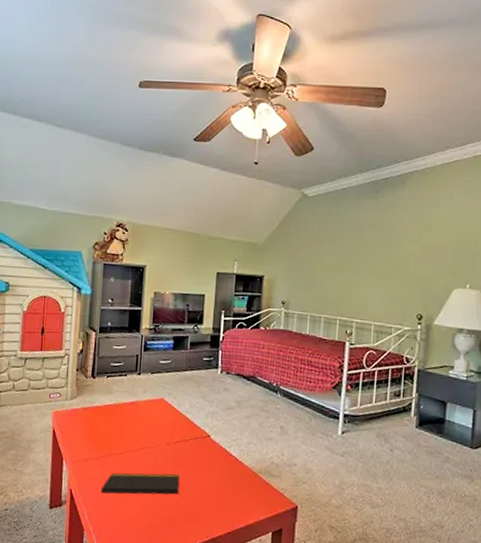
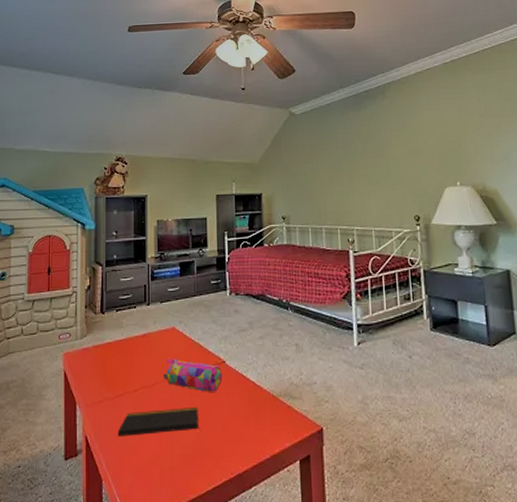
pencil case: none [148,427,206,464] -> present [163,358,222,393]

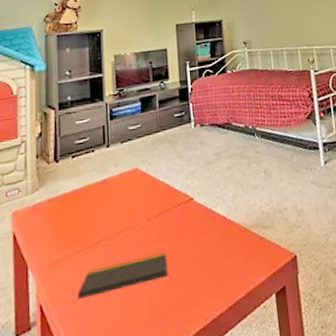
pencil case: present [163,358,222,393] -> none [127,202,191,235]

